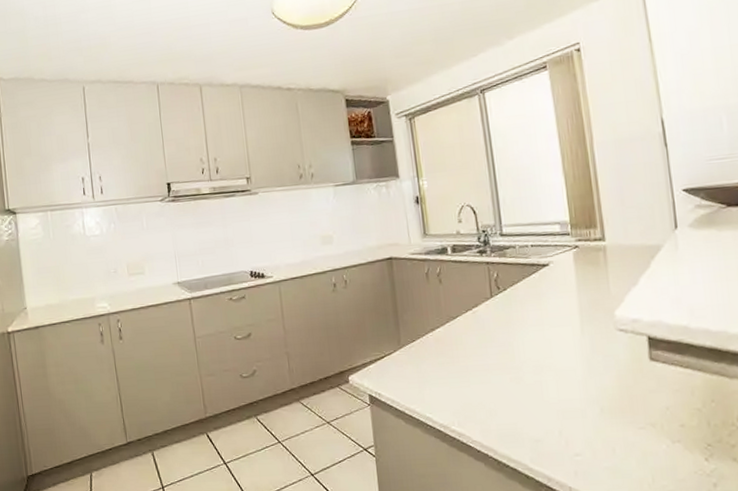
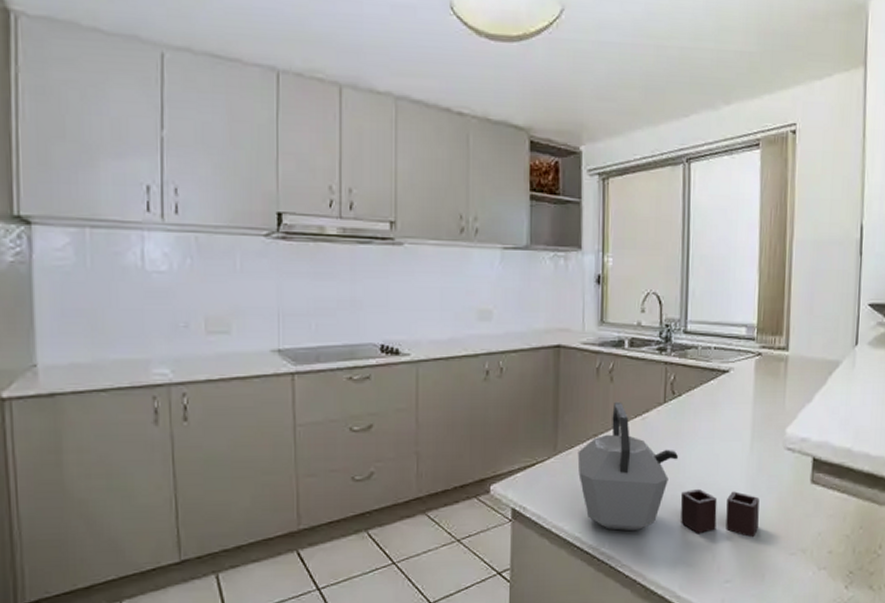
kettle: none [419,299,601,414] -> present [577,401,760,538]

